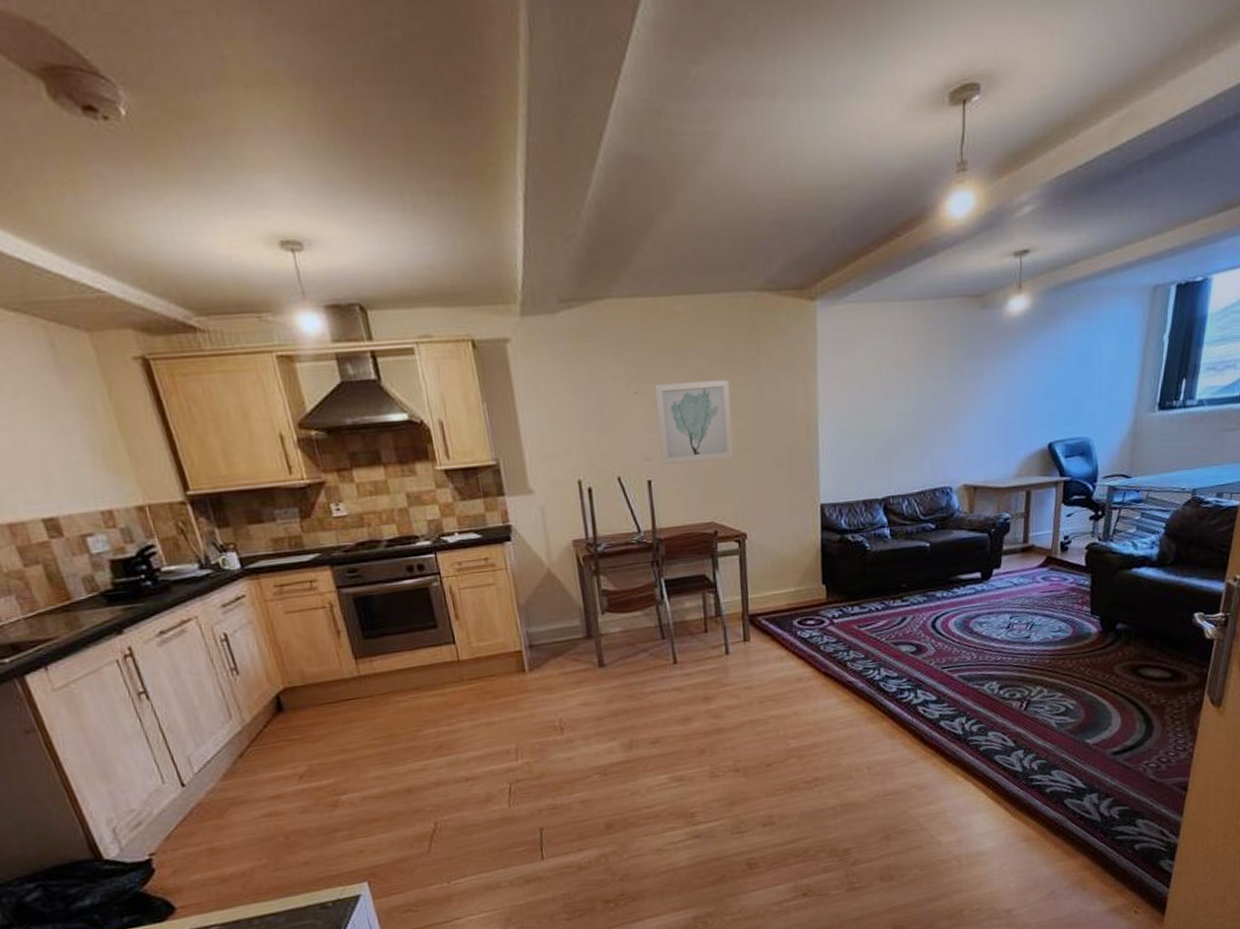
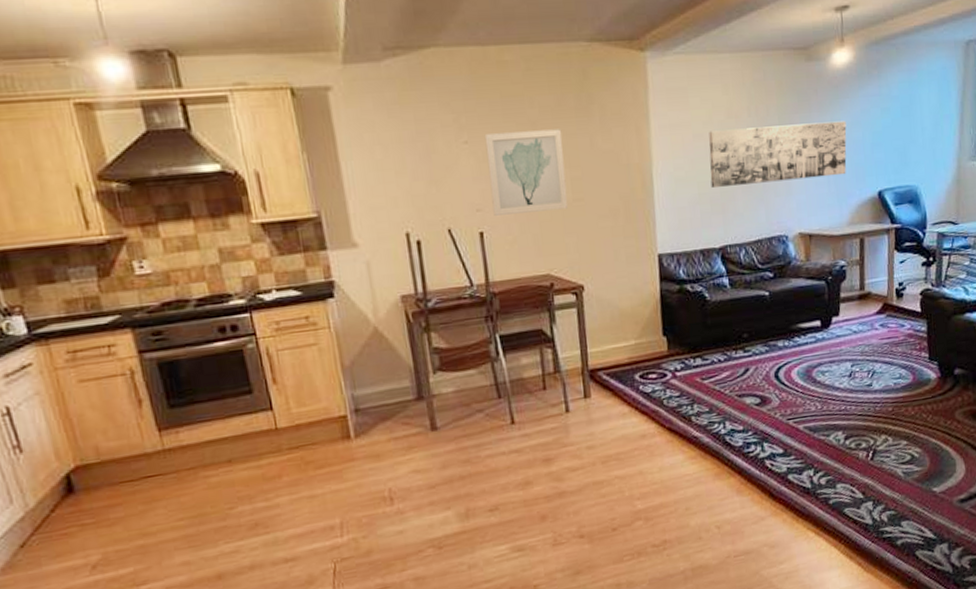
wall art: none [876,370,1019,438] -> present [709,120,847,187]

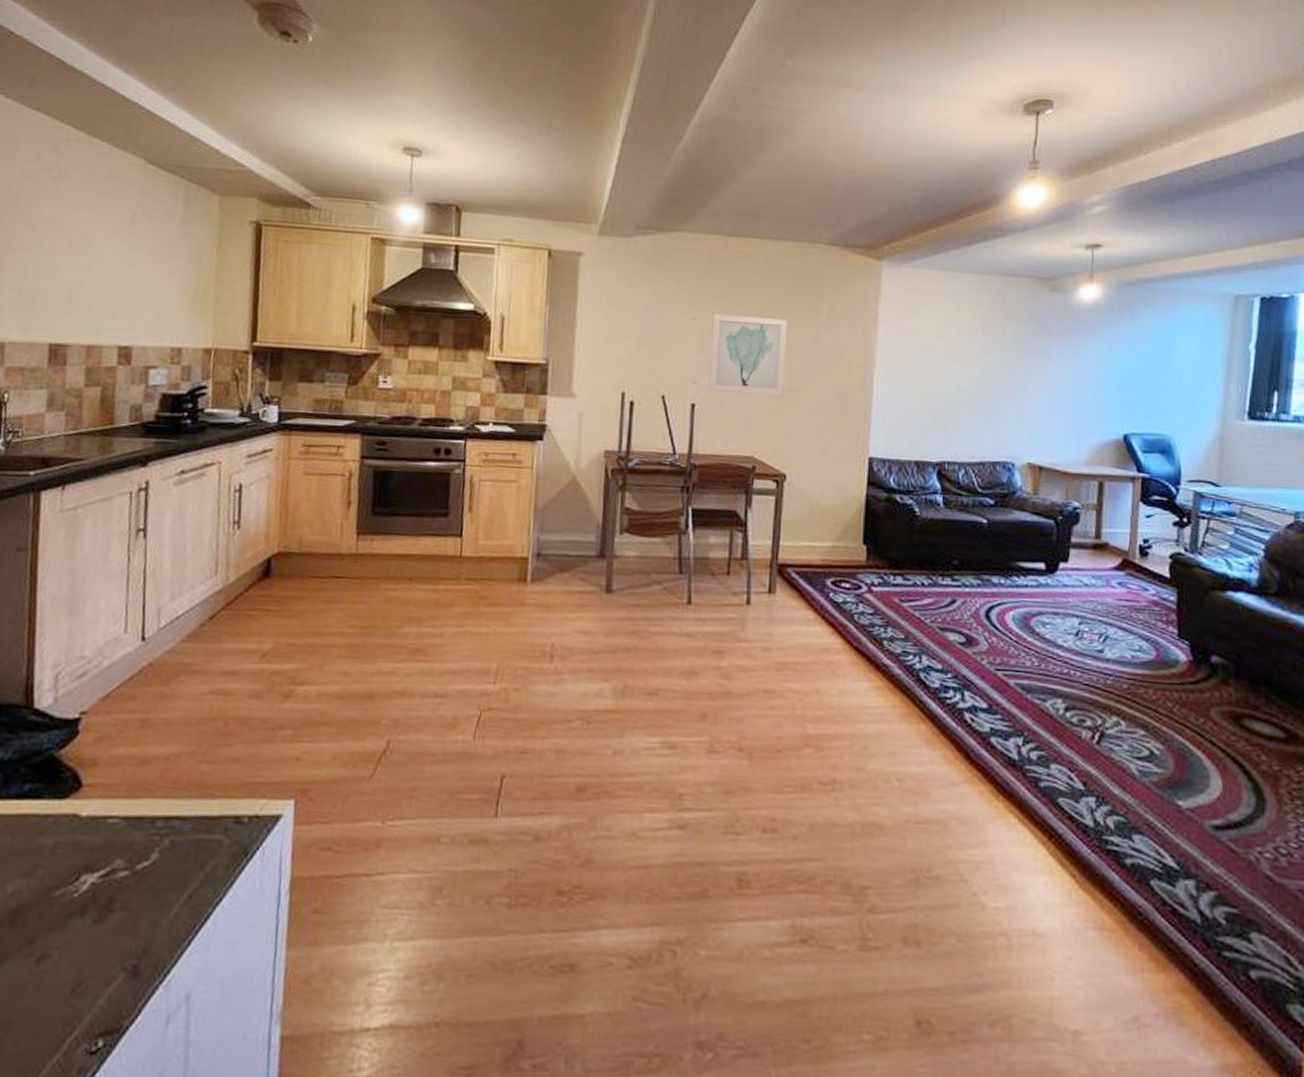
wall art: present [709,120,847,187] -> none [934,344,1091,411]

